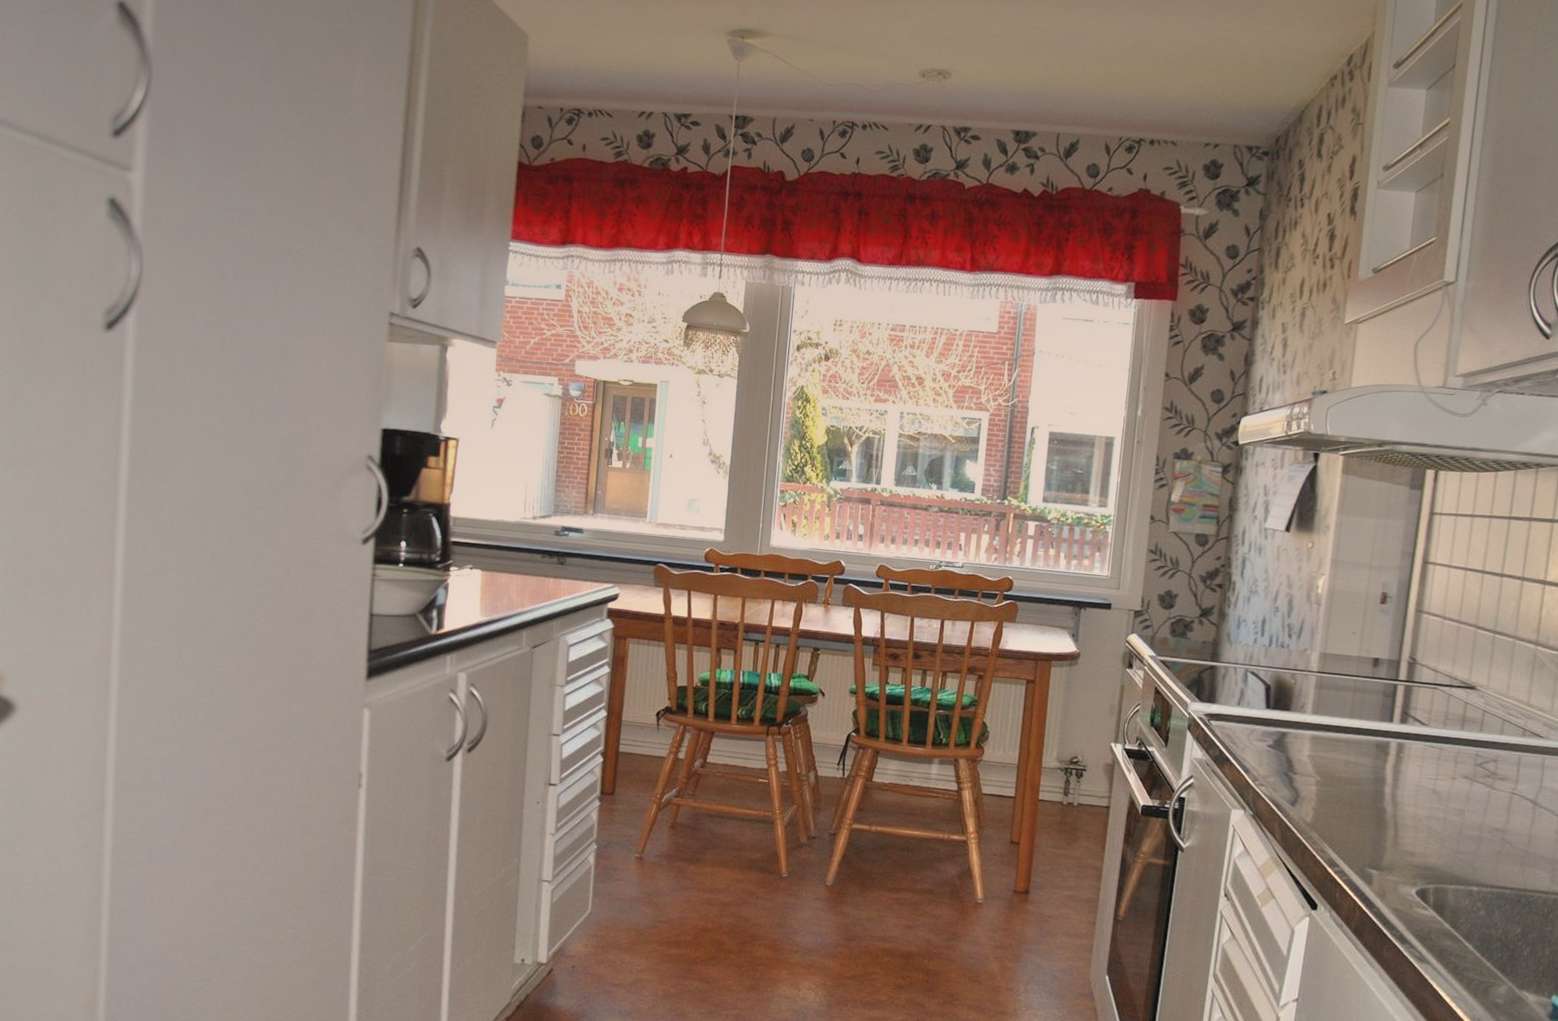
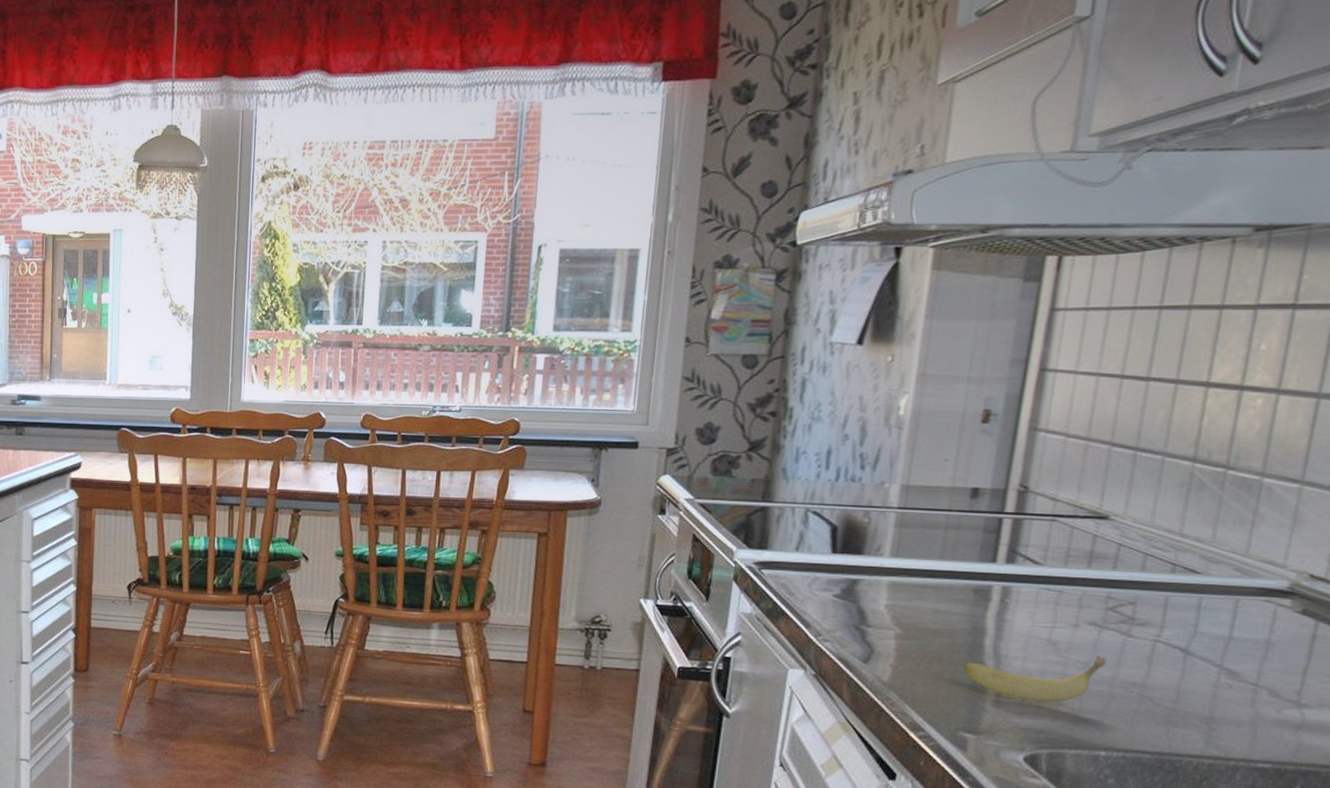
banana: none [1368,804,1477,844] -> present [963,656,1107,703]

